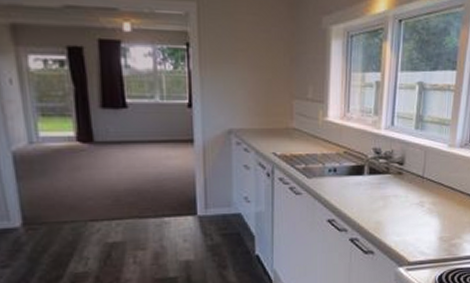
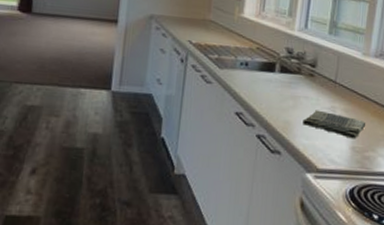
dish towel: none [393,206,453,230] -> present [303,110,366,139]

